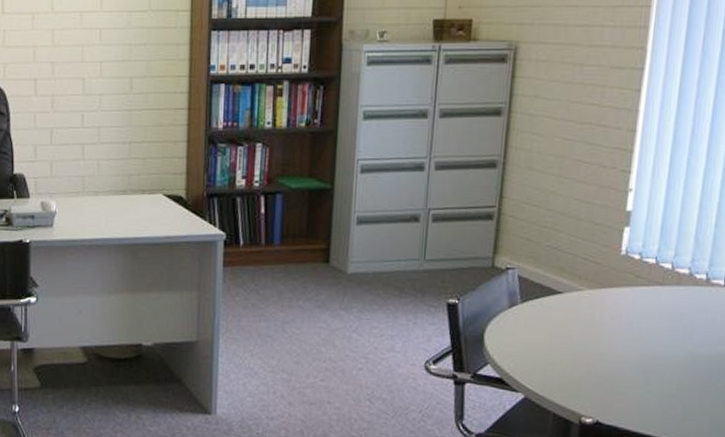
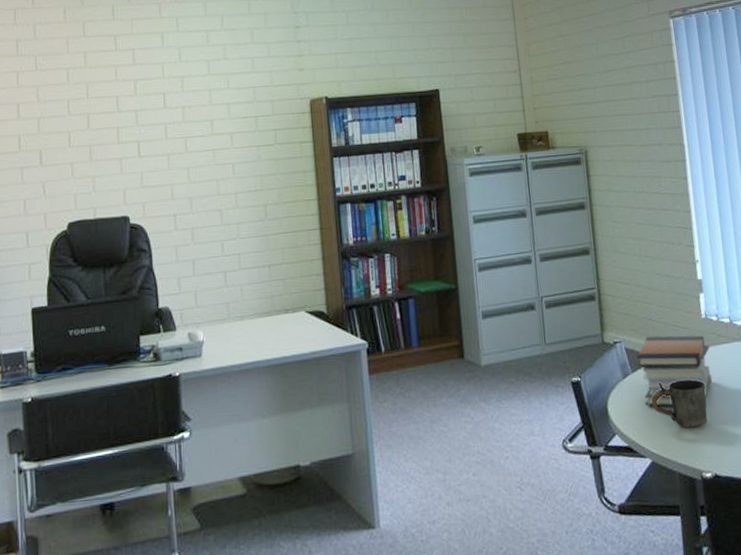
book stack: none [529,266,623,344] -> present [636,335,713,406]
mug: none [536,316,607,370] -> present [651,379,707,428]

